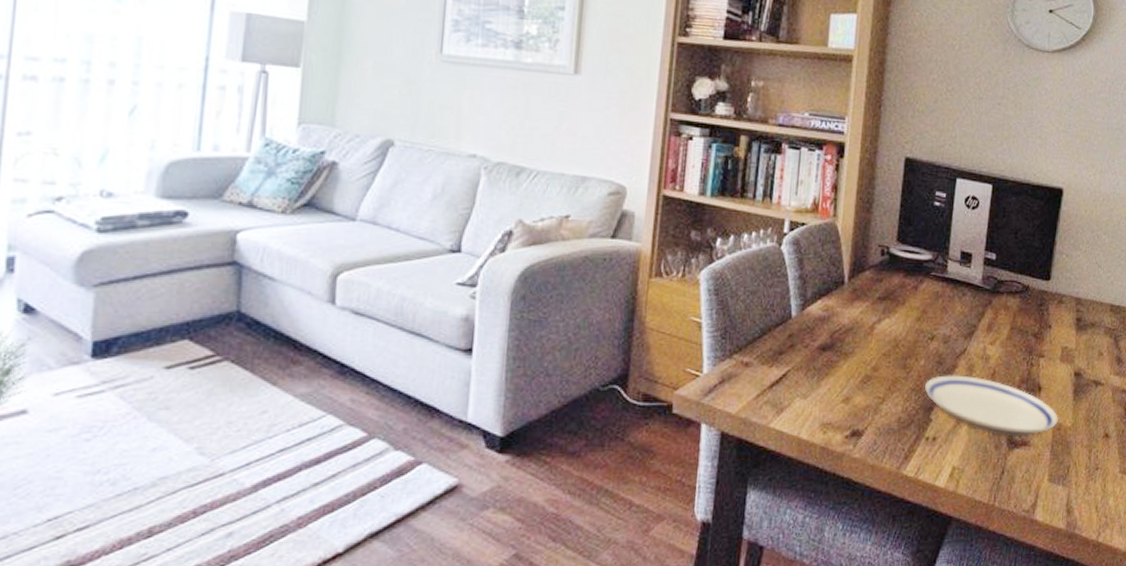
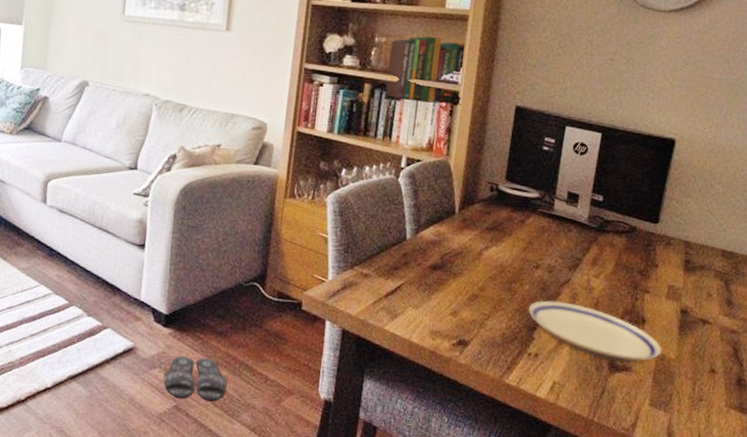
slippers: none [498,487,582,543] -> present [163,356,227,401]
books: none [764,80,850,158] -> present [385,36,465,105]

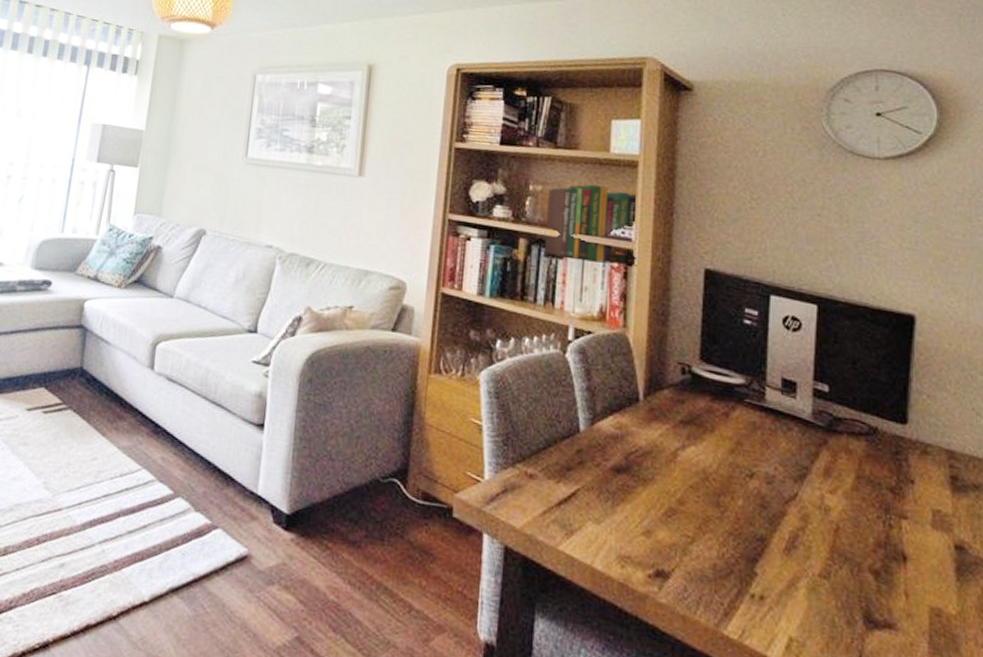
slippers: present [163,356,227,401] -> none [282,570,361,635]
plate: present [528,300,662,363] -> none [744,521,936,617]

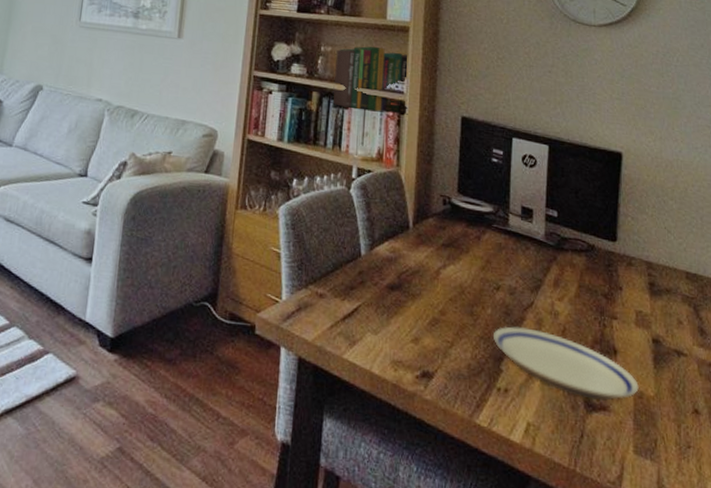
plate: none [744,521,936,617] -> present [492,326,639,401]

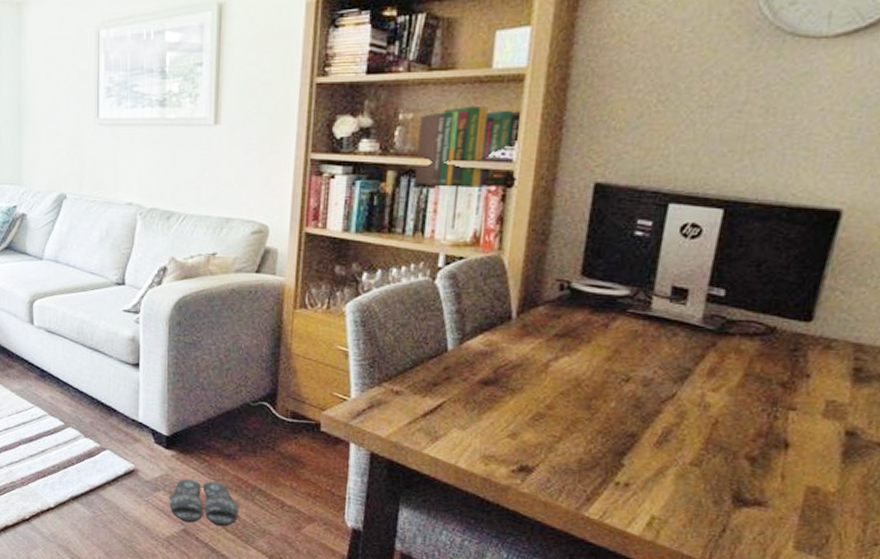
slippers: none [106,387,176,443] -> present [168,479,238,526]
plate: present [492,326,639,401] -> none [614,420,815,496]

